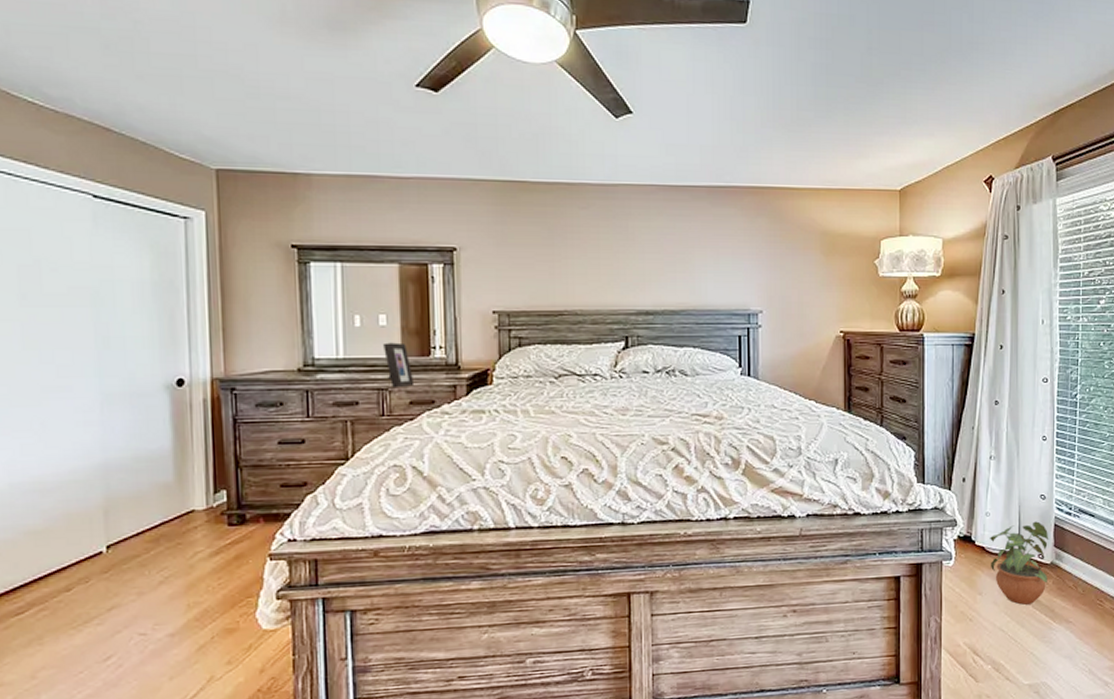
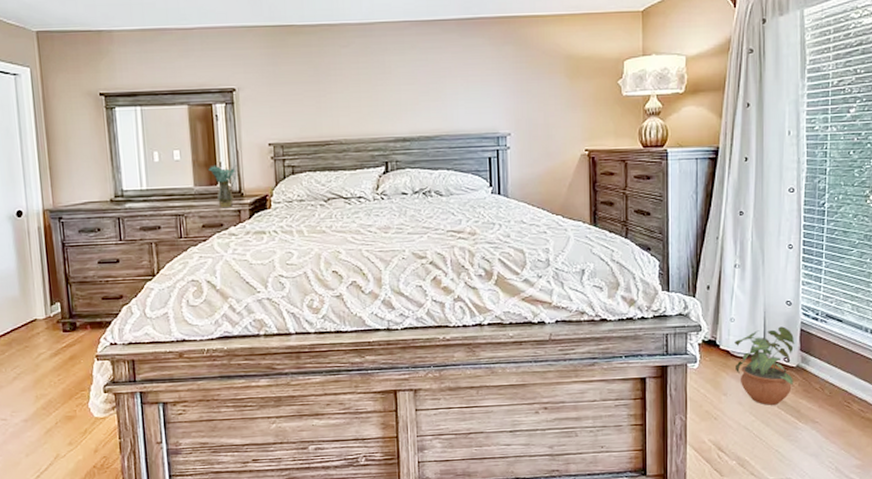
picture frame: present [383,342,415,389] -> none [178,174,206,214]
vase: none [420,332,451,381] -> present [208,164,235,207]

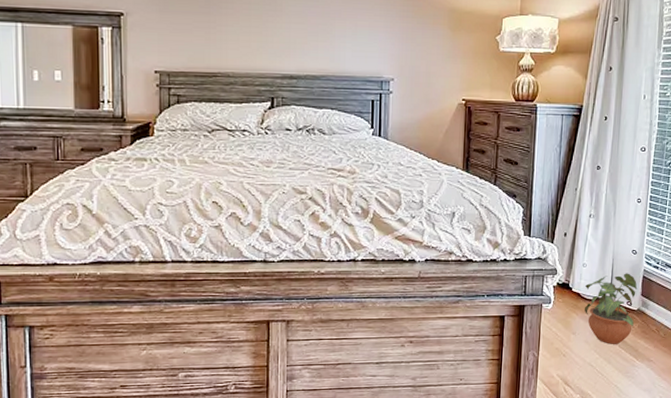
vase: present [208,164,235,207] -> none [91,88,118,132]

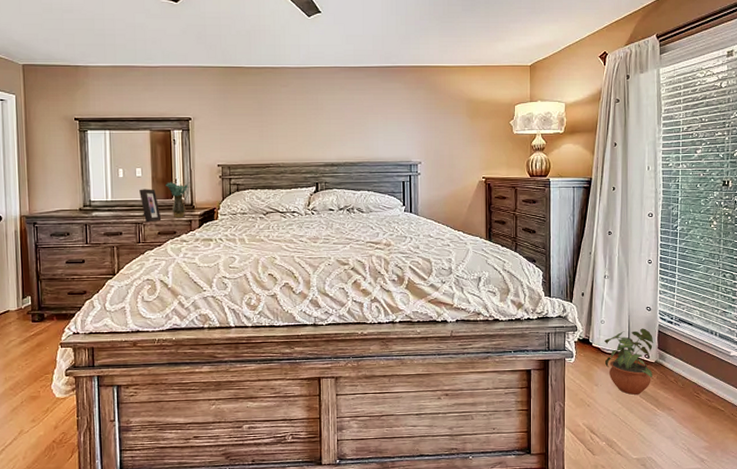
picture frame: none [59,96,86,137] -> present [139,189,162,223]
vase: none [91,88,118,132] -> present [165,181,188,217]

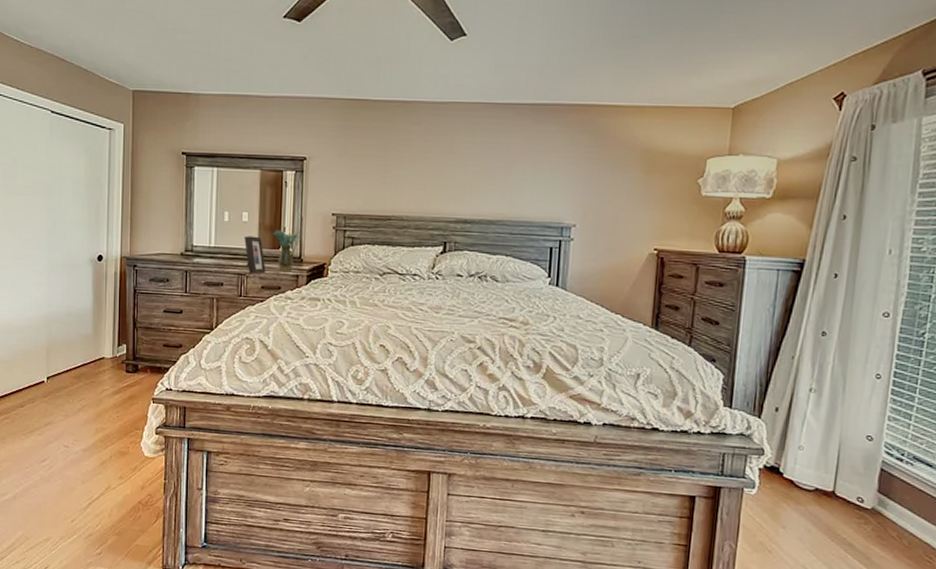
potted plant: present [604,328,654,395] -> none [799,462,873,547]

